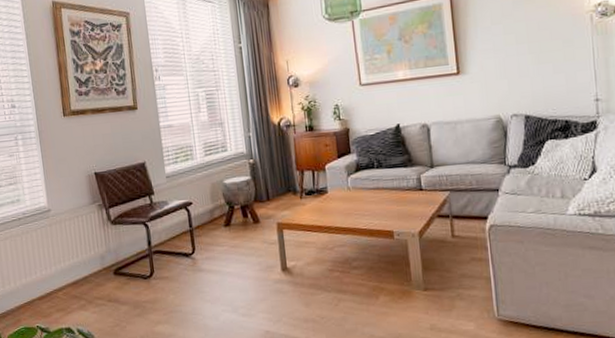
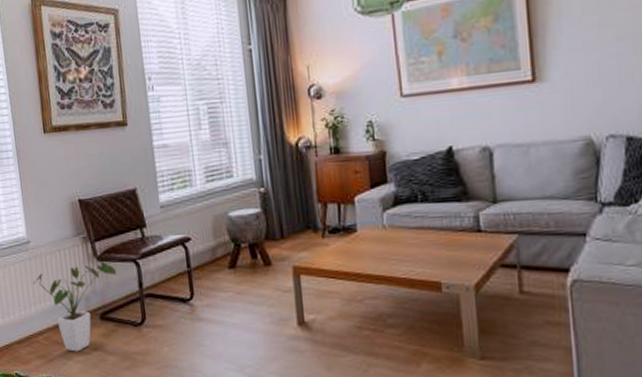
house plant: none [53,225,129,304] -> present [33,262,117,352]

